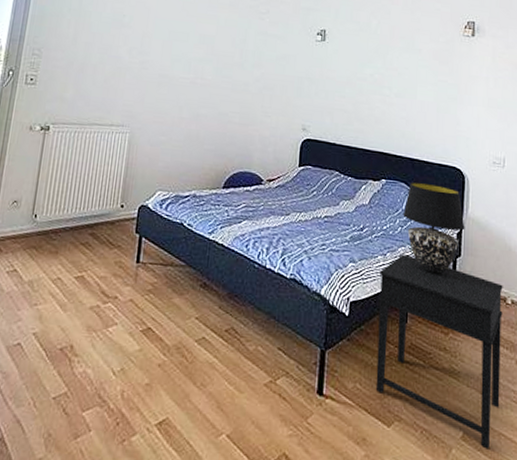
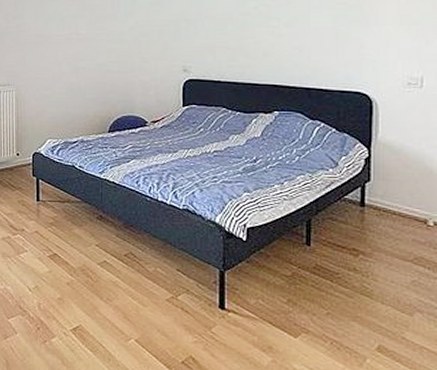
side table: present [375,254,503,450] -> none [276,182,423,361]
table lamp: present [403,181,465,276] -> none [300,111,375,201]

